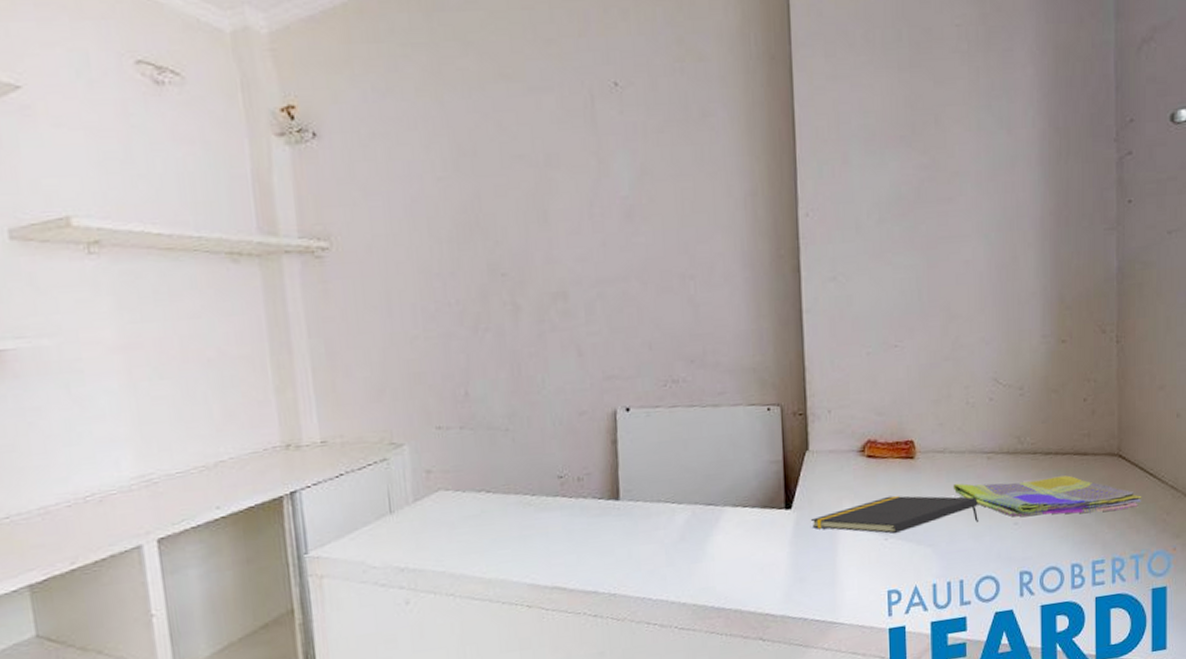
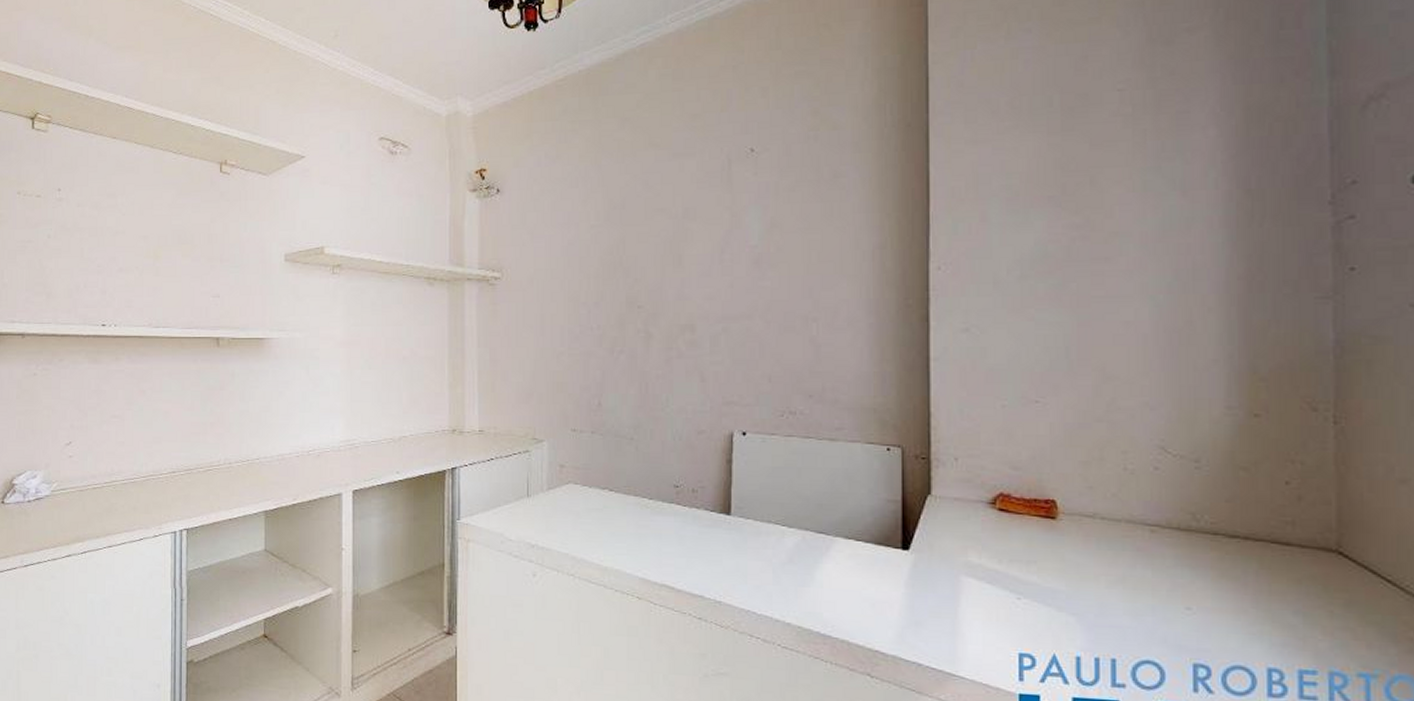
notepad: present [811,495,980,534] -> none [931,554,1139,600]
dish towel: present [953,475,1142,517] -> none [1104,552,1375,618]

